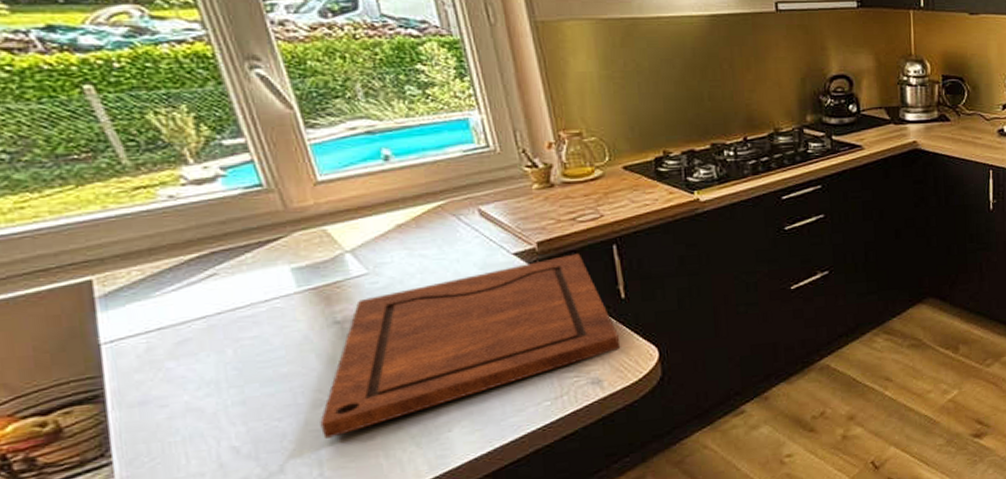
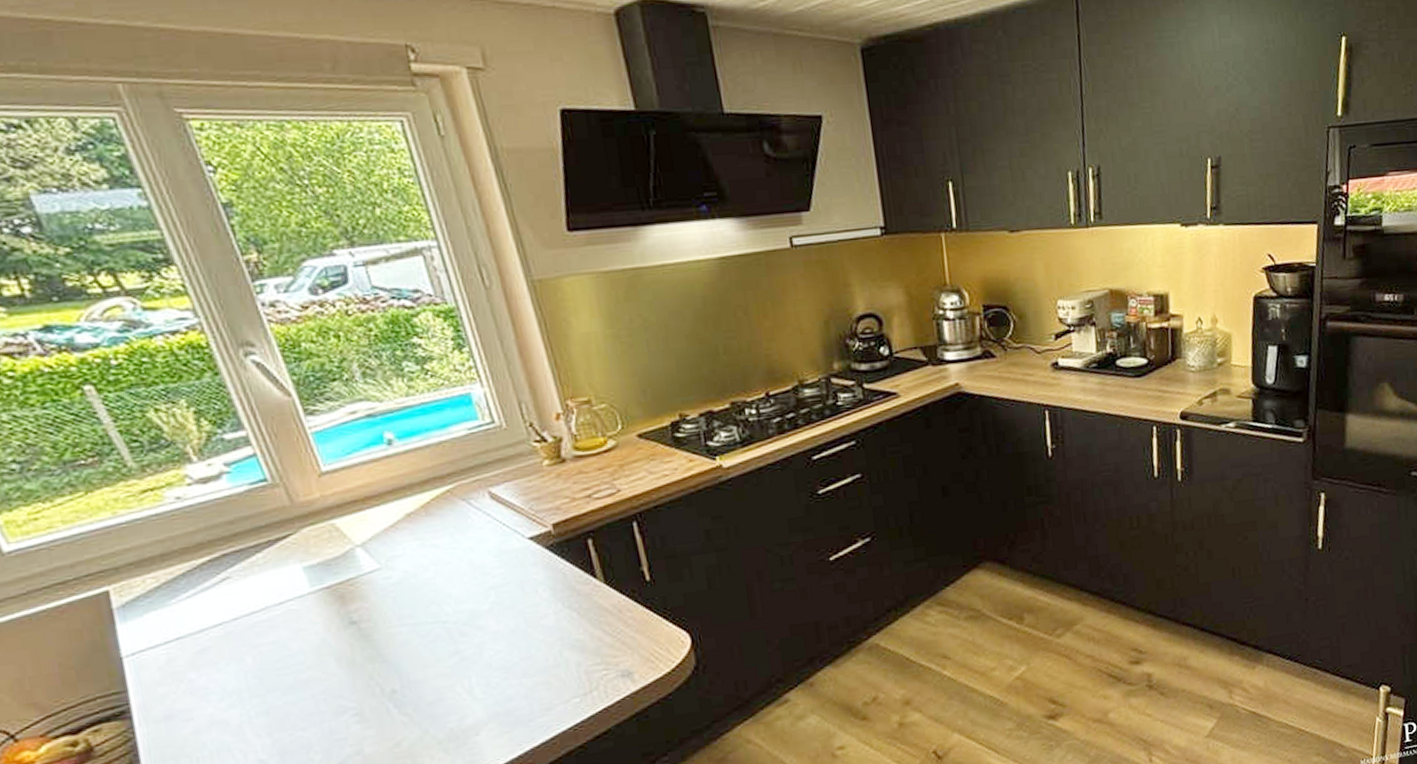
cutting board: present [320,253,621,438] -> none [344,533,650,747]

